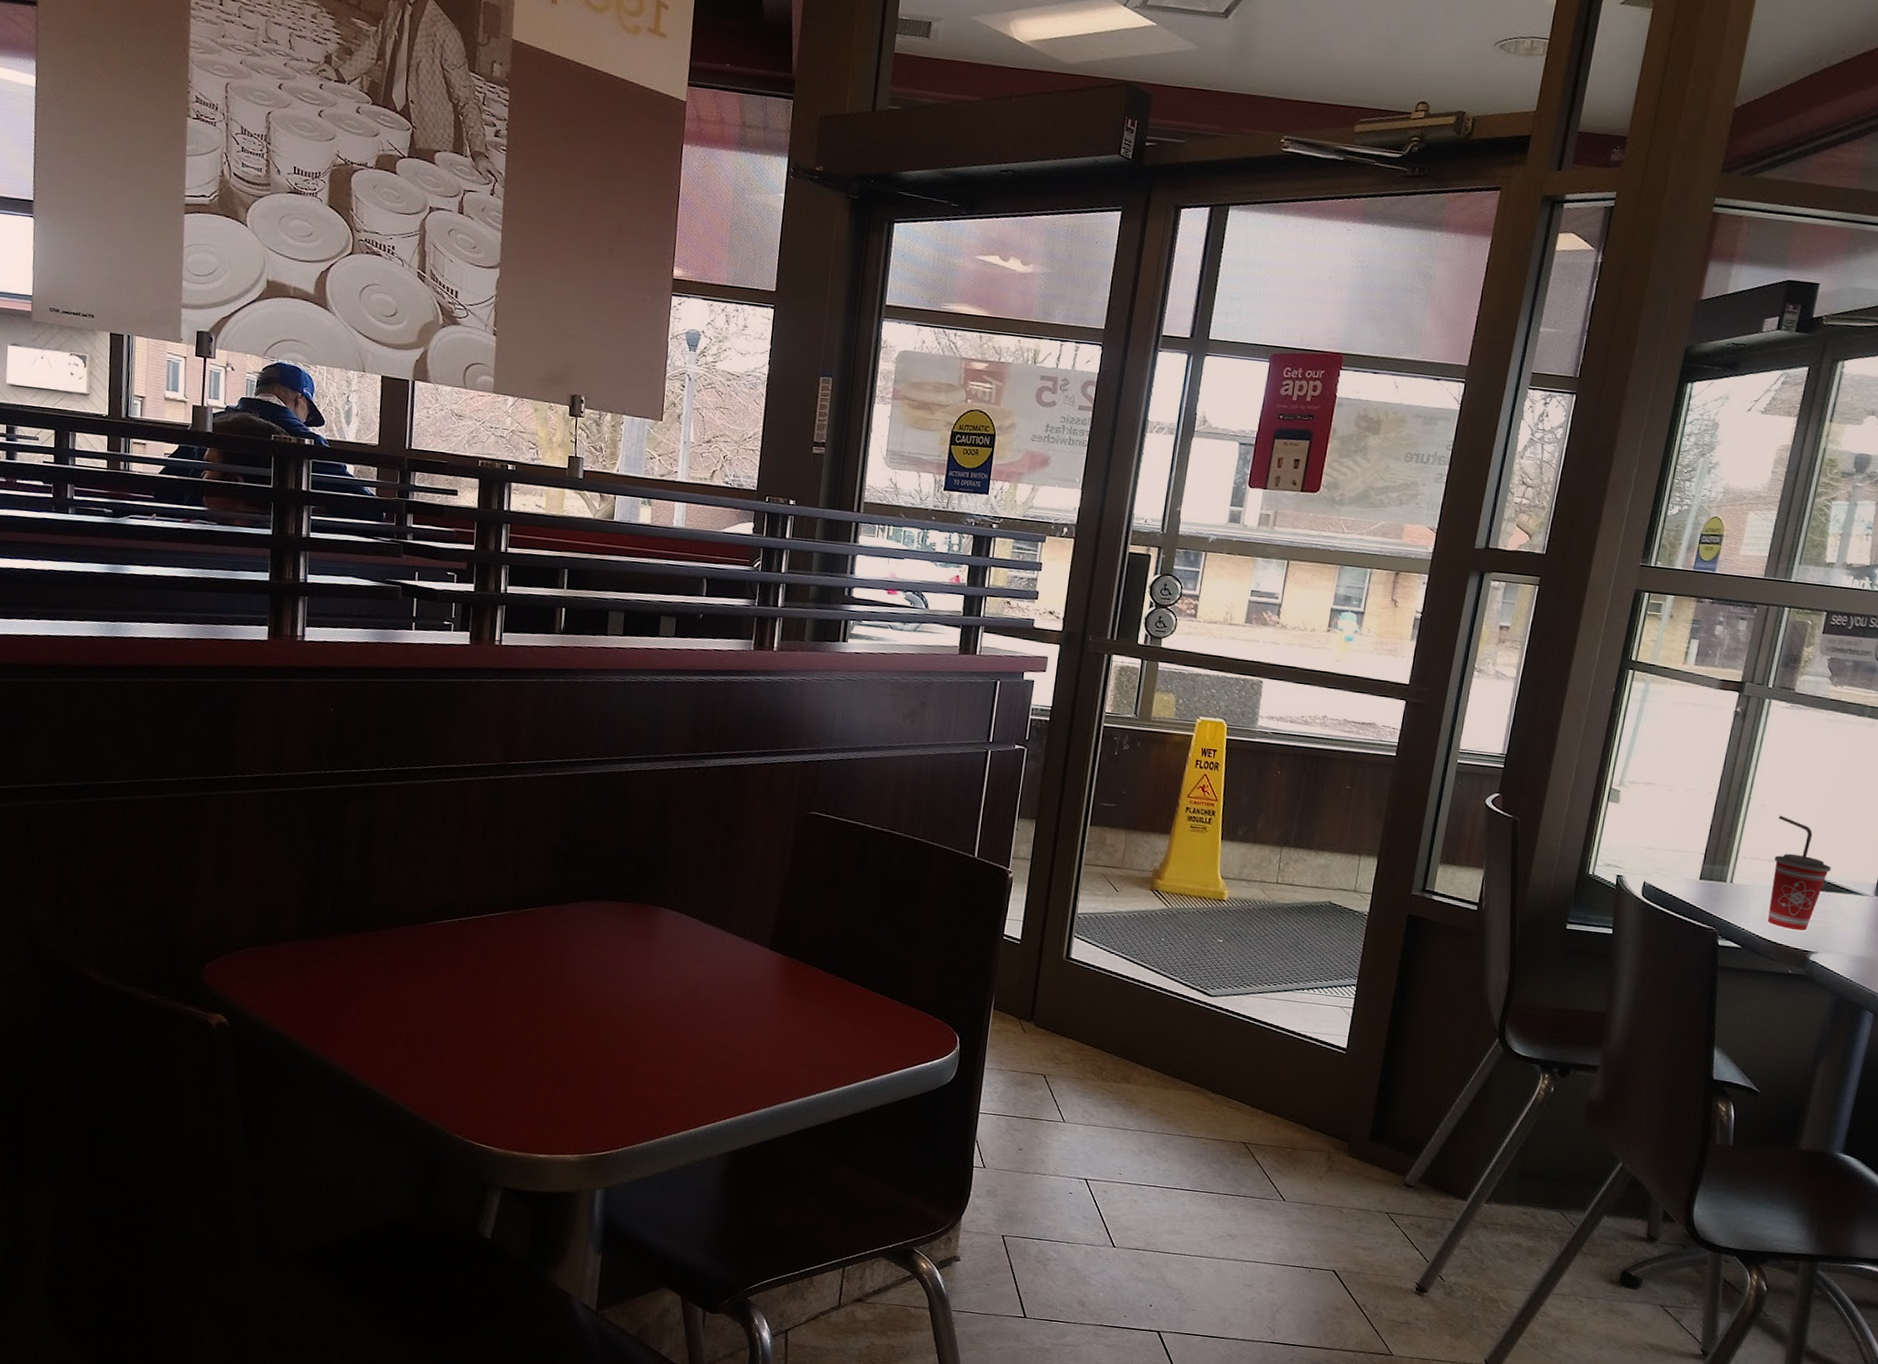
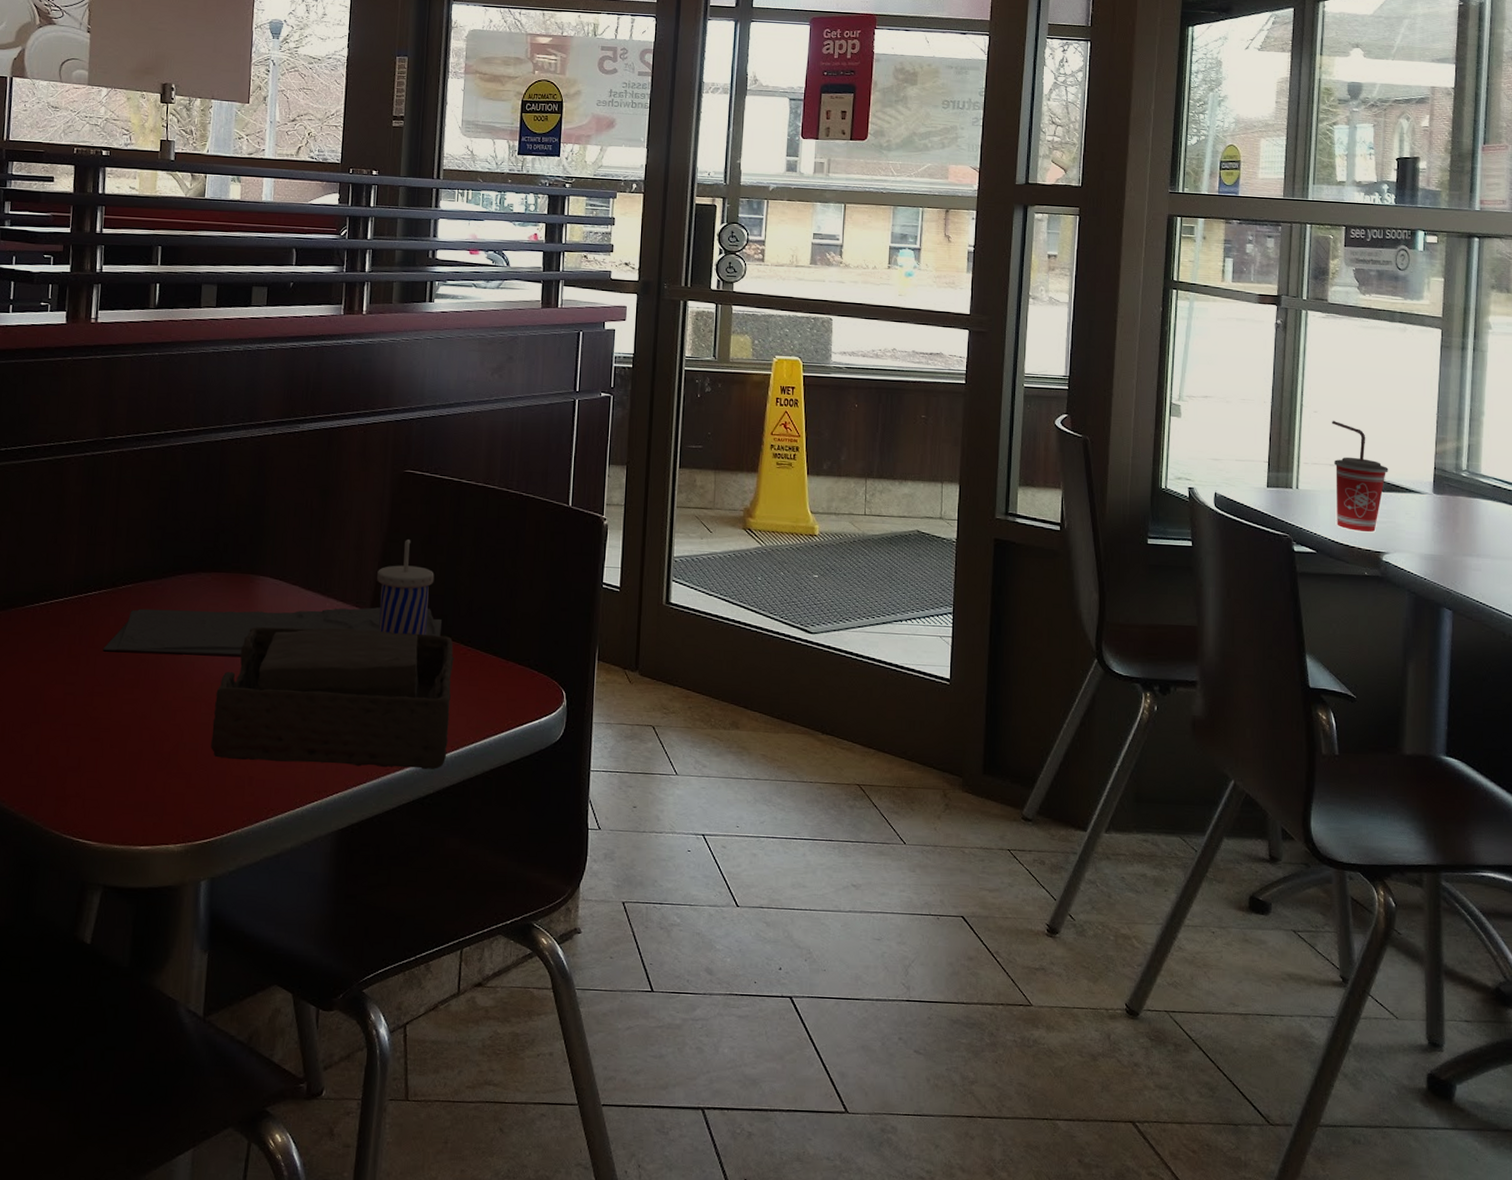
tray: none [504,932,841,984] -> present [102,607,443,656]
napkin holder: none [608,955,852,1102] -> present [211,626,455,769]
beverage cup: none [777,880,835,974] -> present [377,539,435,635]

